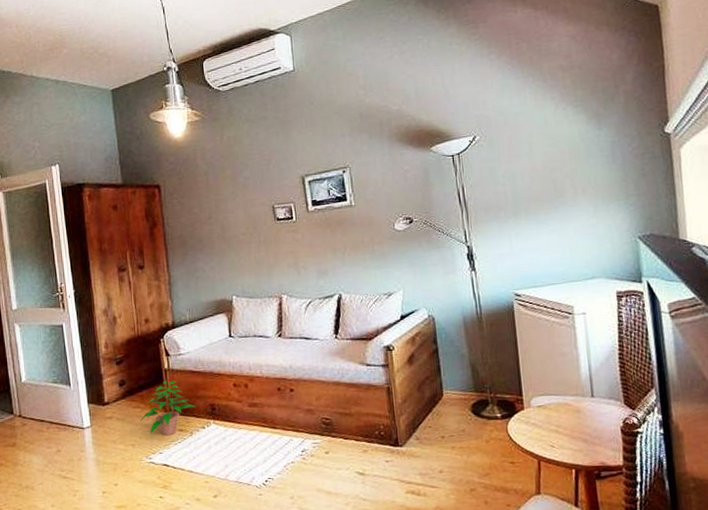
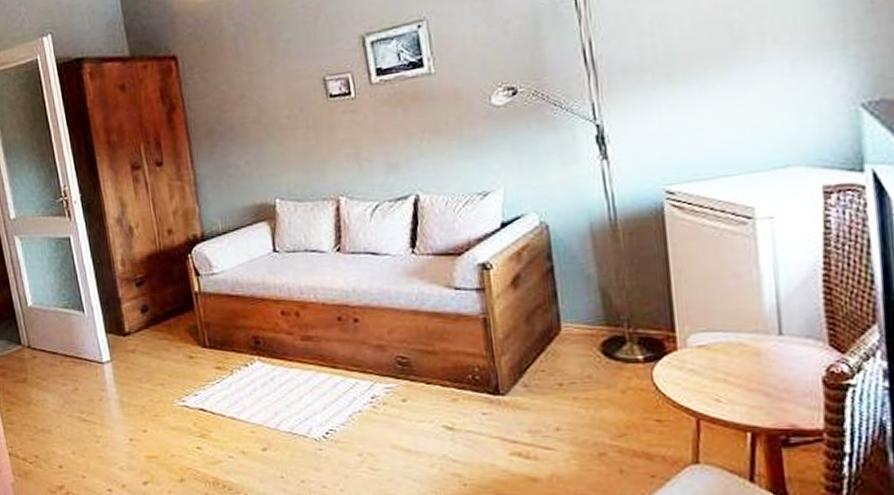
potted plant: present [140,380,196,437] -> none [169,305,236,375]

